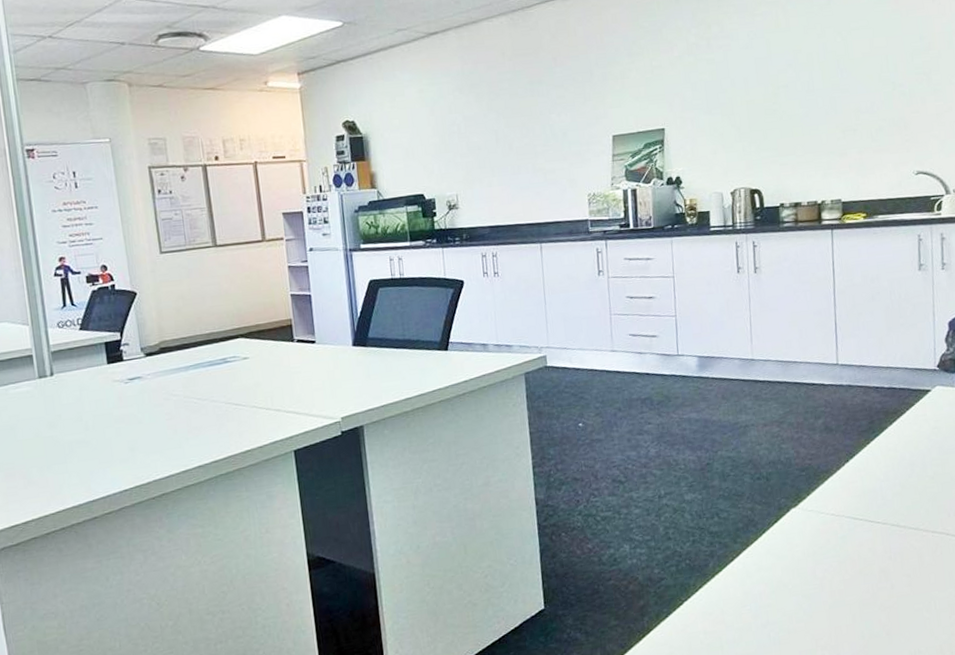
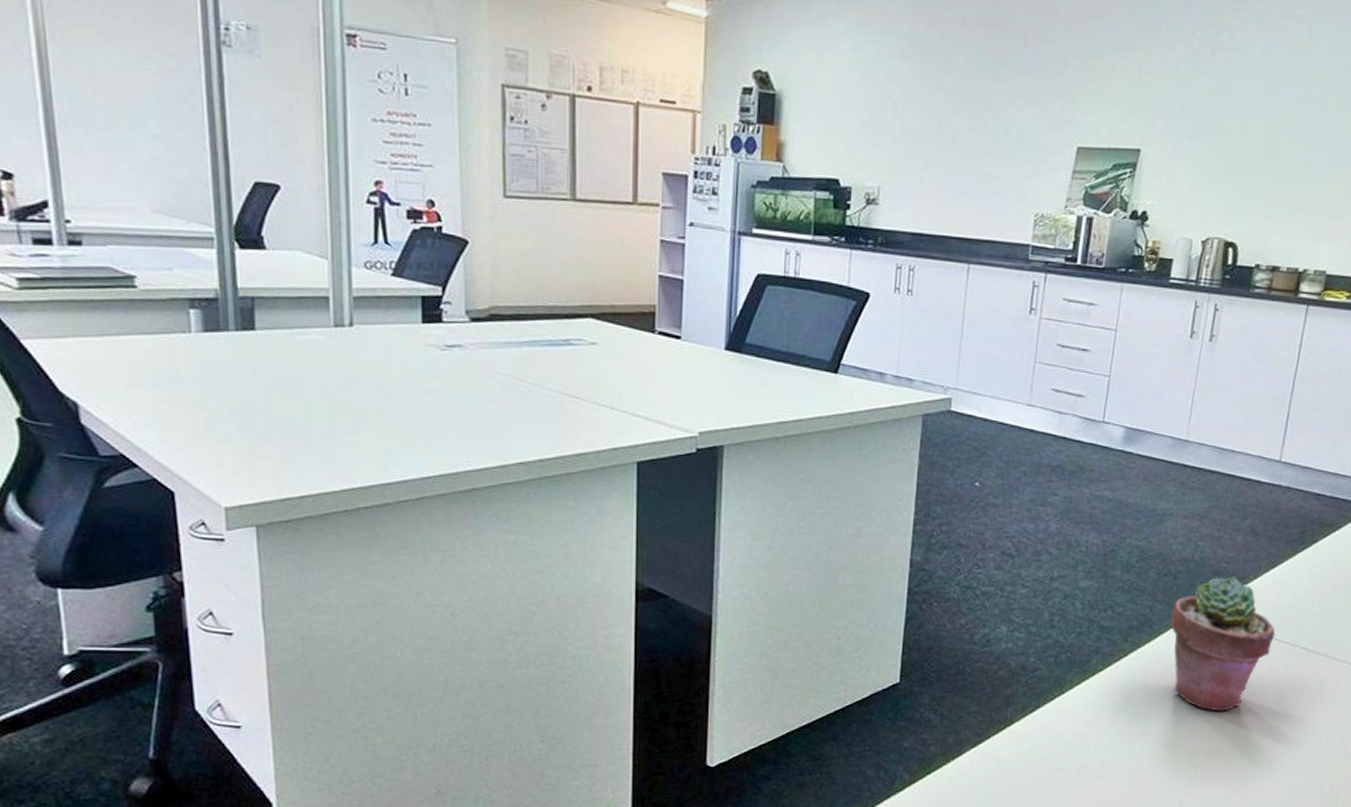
potted succulent: none [771,471,867,594] -> present [1171,577,1276,711]

